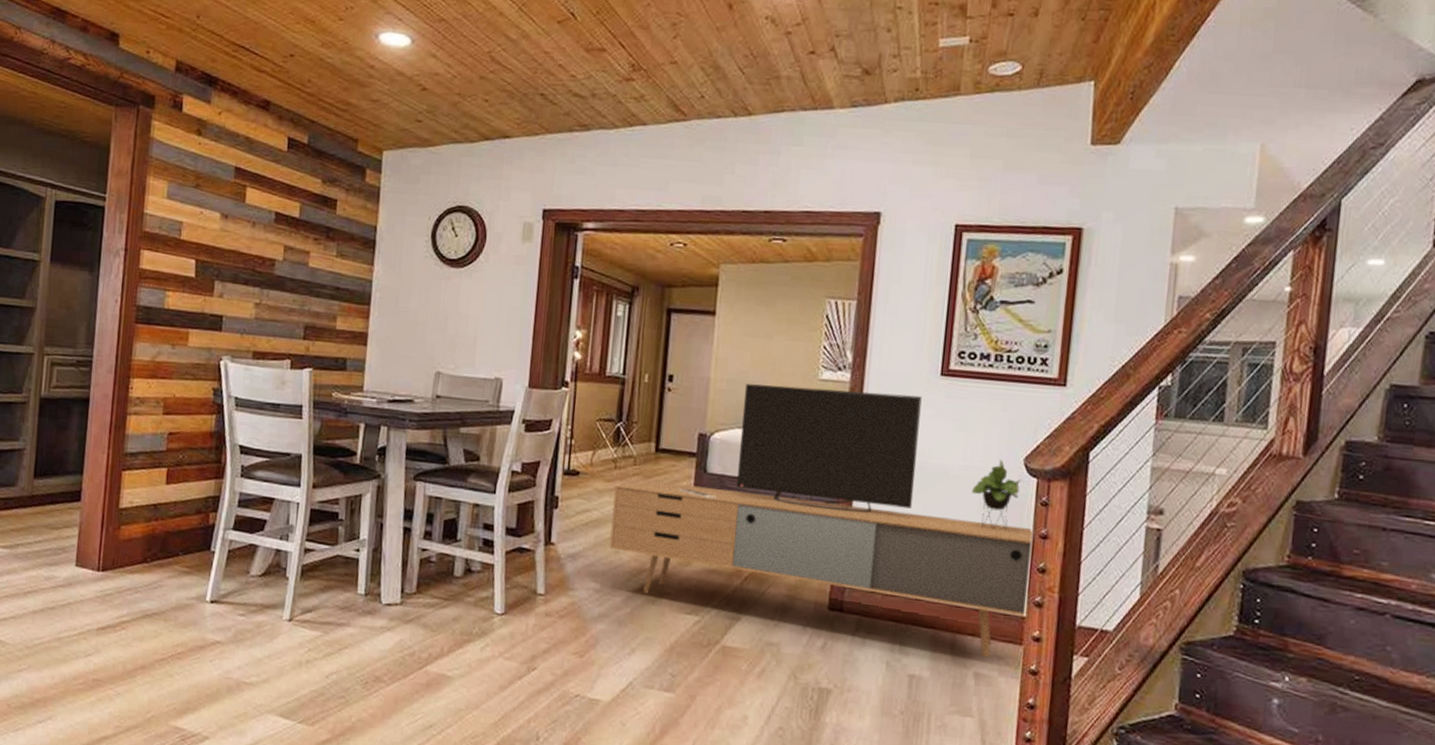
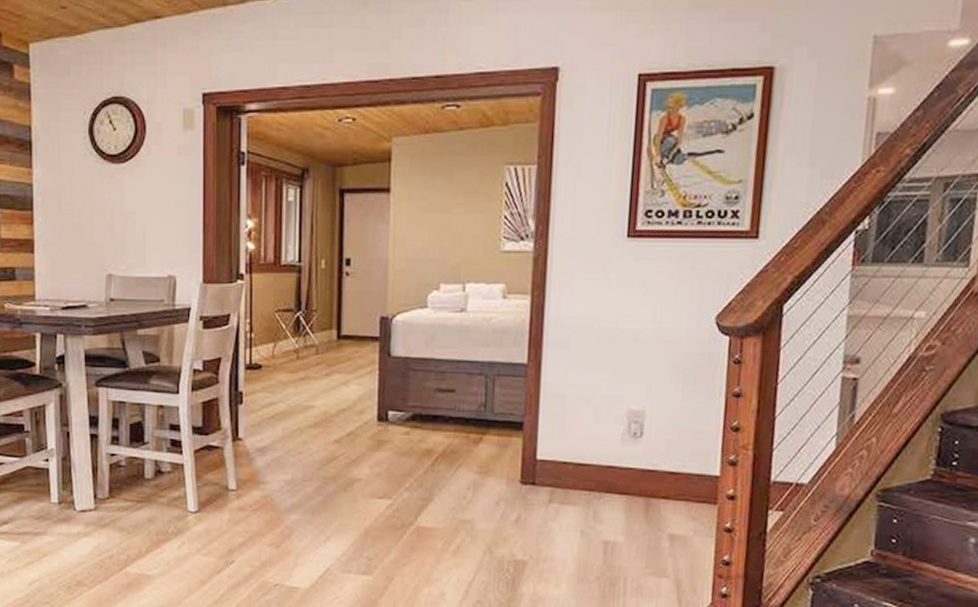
media console: present [609,384,1035,658] -> none [297,260,728,519]

